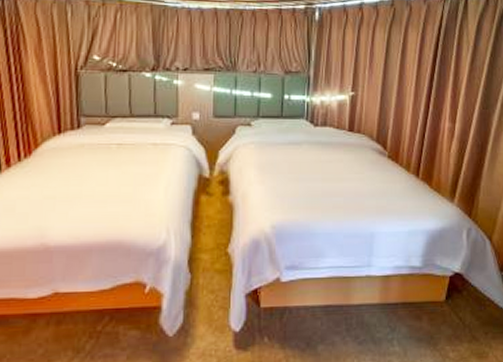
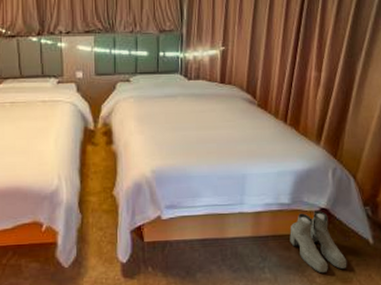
boots: none [421,275,483,347] -> present [290,210,347,274]

